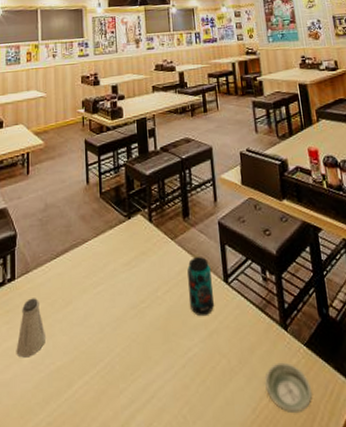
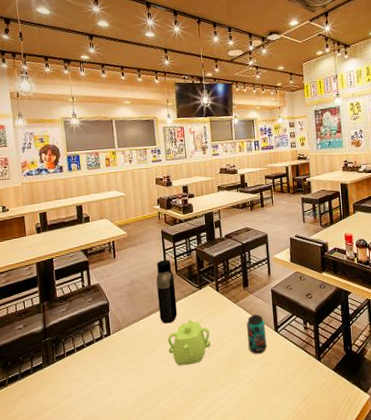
saltshaker: present [16,298,45,358] -> none [115,347,138,387]
water bottle: none [76,177,100,266] -> present [156,259,178,324]
teapot: none [85,261,141,329] -> present [167,319,211,366]
saucer: present [265,362,312,414] -> none [303,381,336,412]

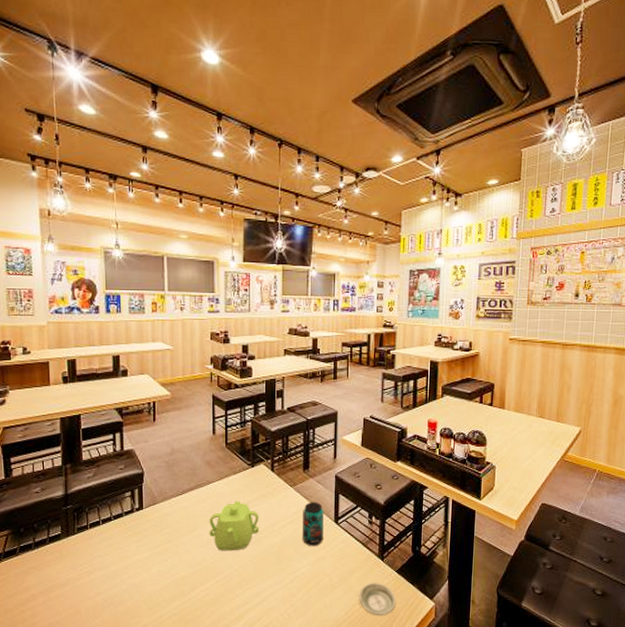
water bottle: present [156,259,178,324] -> none [202,429,223,503]
saucer: none [303,381,336,412] -> present [359,582,396,616]

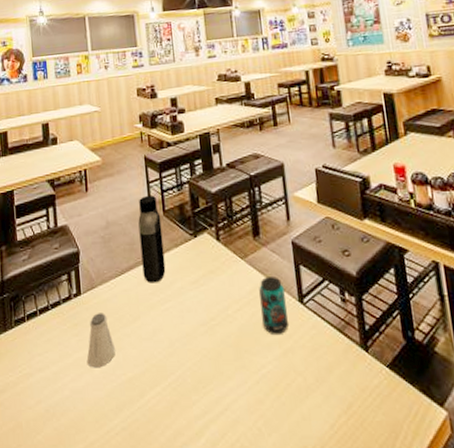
saltshaker: none [145,524,171,568] -> present [86,313,115,368]
water bottle: none [202,429,223,503] -> present [138,195,166,283]
teapot: present [209,500,259,551] -> none [153,279,211,344]
saucer: present [359,582,396,616] -> none [343,382,395,432]

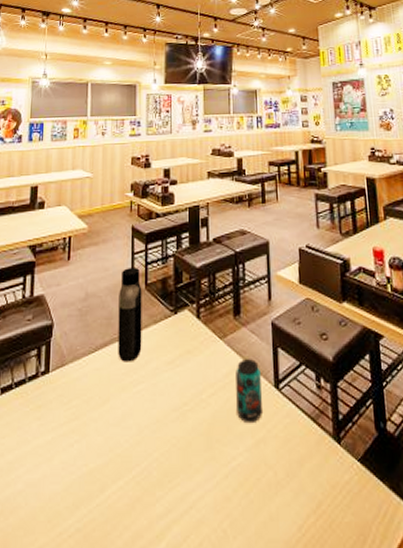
saltshaker: present [86,313,115,368] -> none [46,394,79,457]

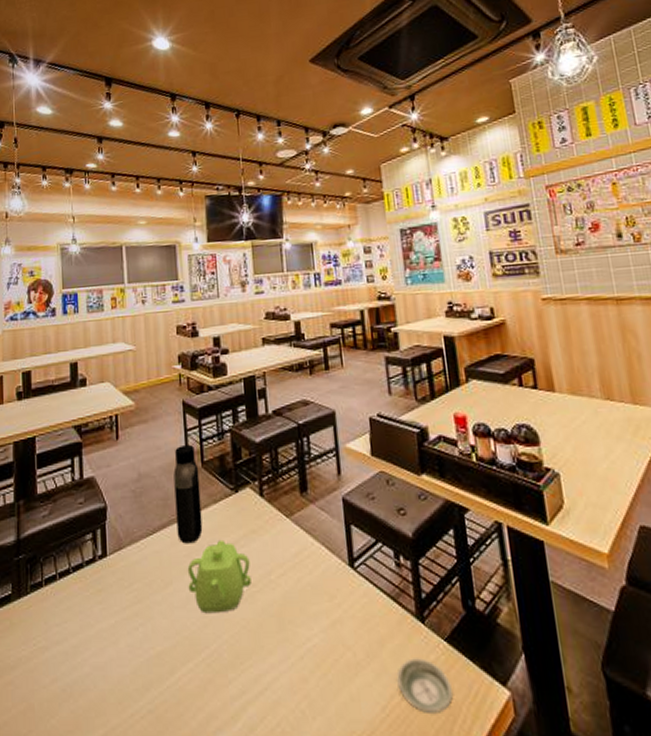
teapot: none [124,359,184,431] -> present [187,539,251,614]
beverage can: present [236,359,262,424] -> none [305,537,337,604]
saucer: none [313,478,364,535] -> present [397,658,453,715]

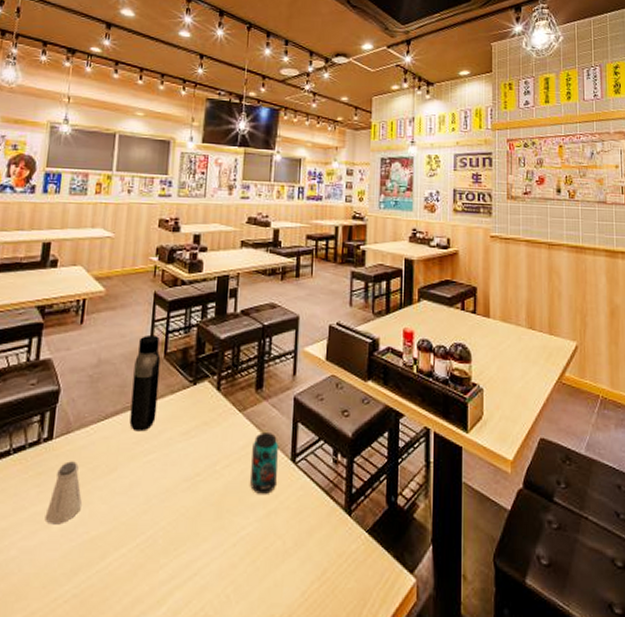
saltshaker: none [110,577,143,641] -> present [45,461,82,525]
teapot: present [187,539,251,614] -> none [132,429,198,501]
beverage can: none [305,537,337,604] -> present [250,433,278,495]
saucer: present [397,658,453,715] -> none [319,547,366,599]

